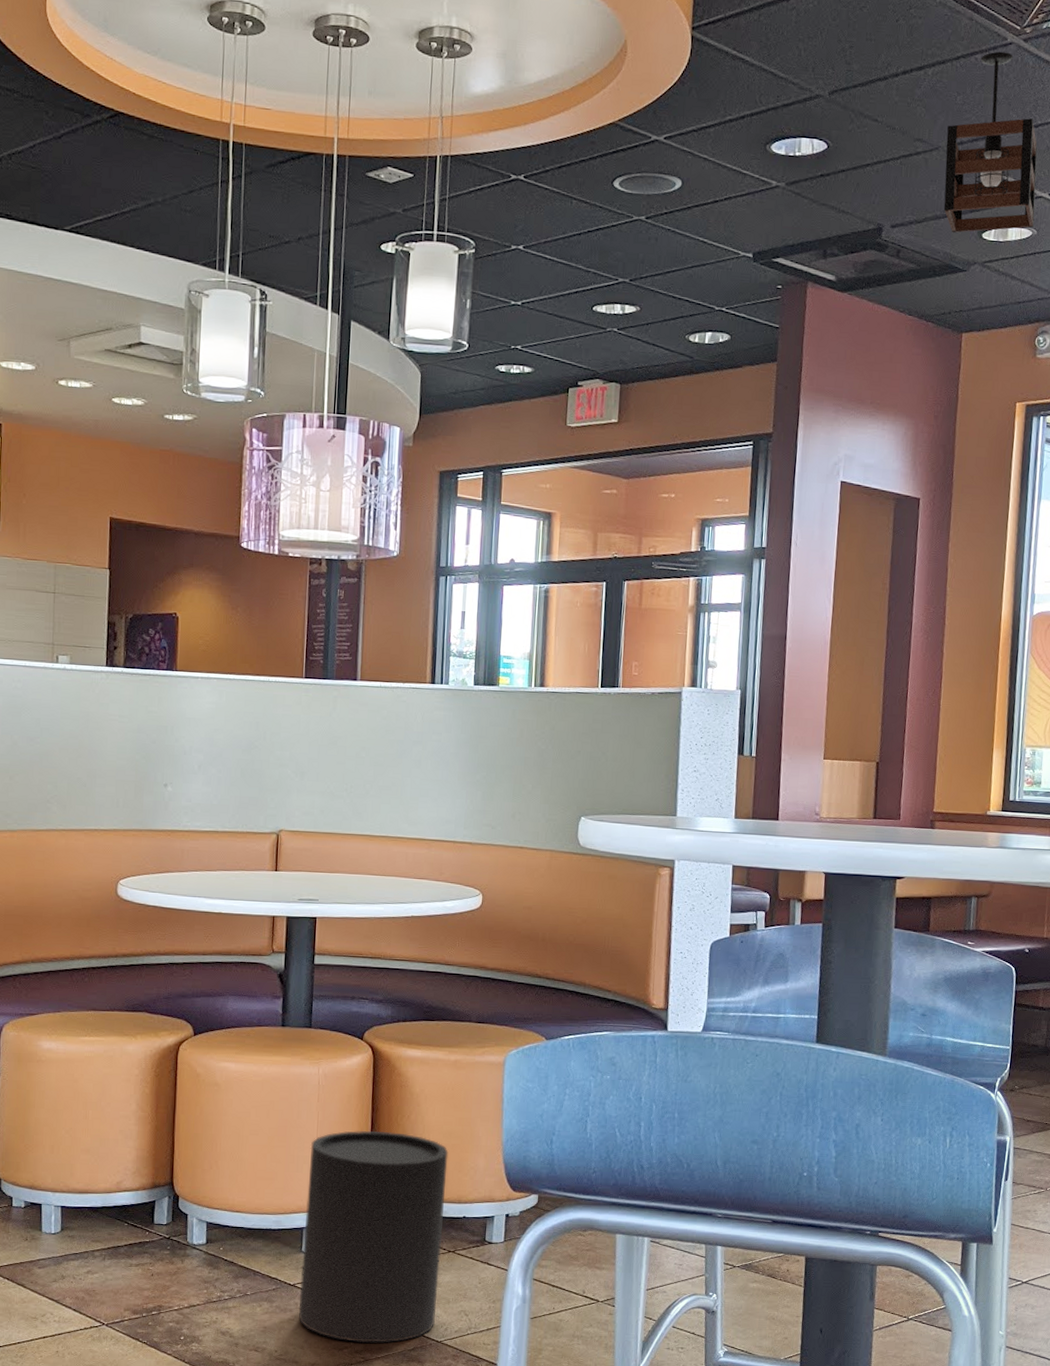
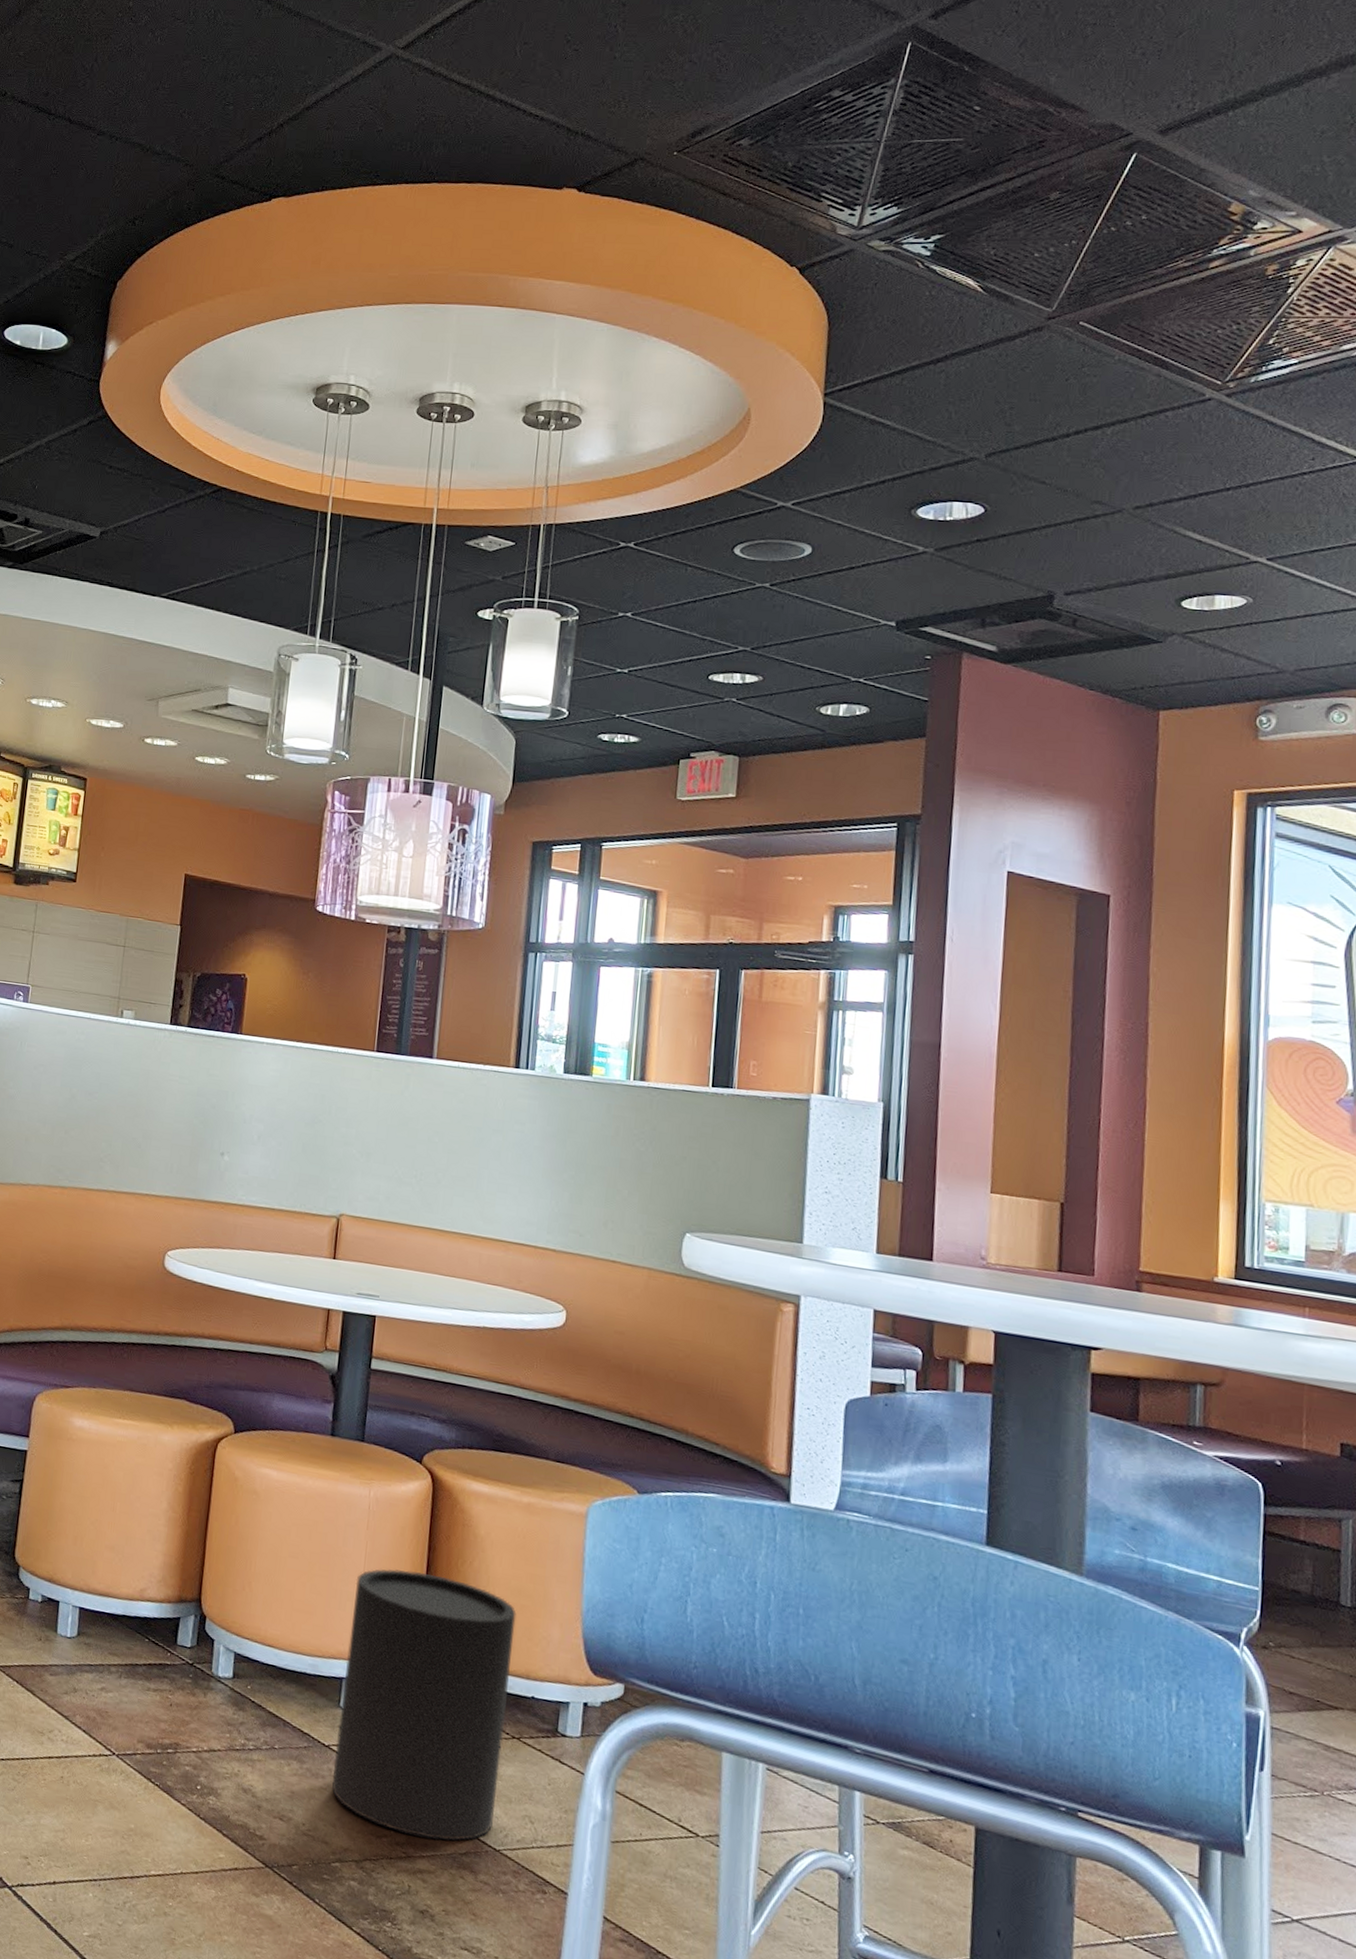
pendant light: present [943,51,1038,233] -> none [1130,408,1250,602]

